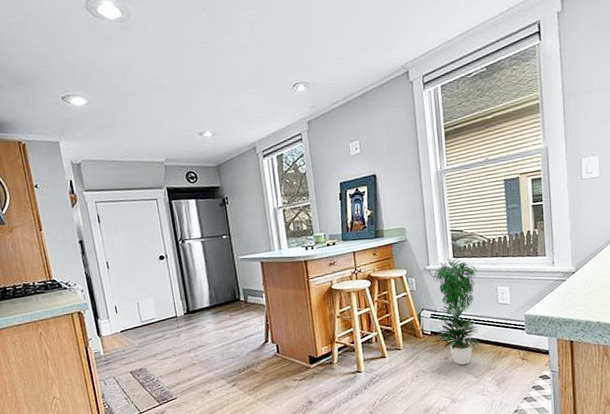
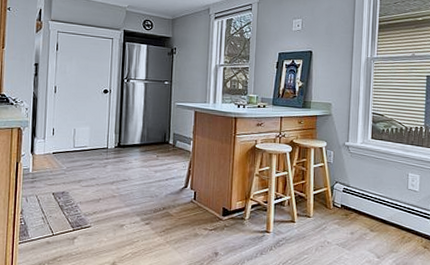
potted plant: present [433,256,481,365] -> none [344,136,392,243]

